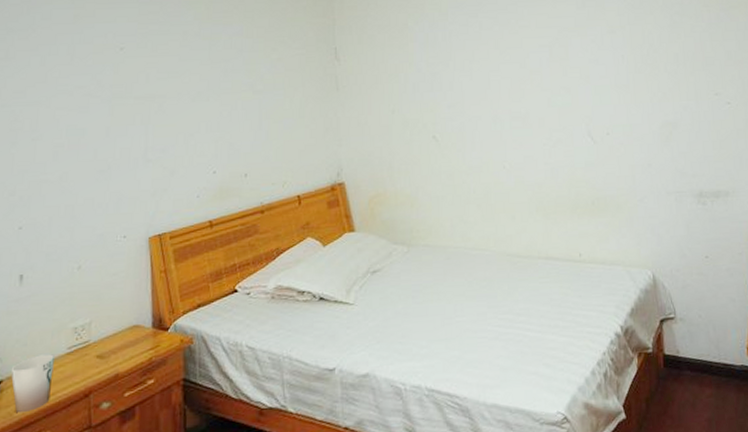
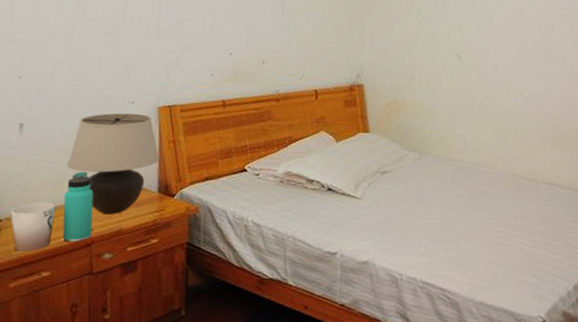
thermos bottle: none [61,316,91,397] -> present [62,171,94,243]
table lamp: none [65,247,153,360] -> present [67,113,161,215]

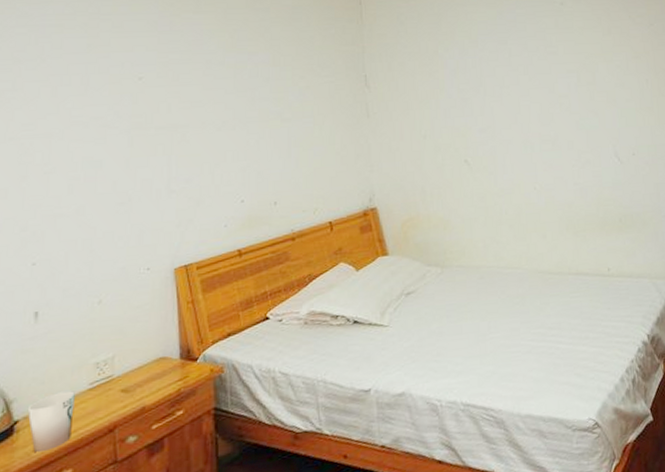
thermos bottle: present [62,171,94,243] -> none [83,350,115,433]
table lamp: present [67,113,161,215] -> none [85,279,180,394]

